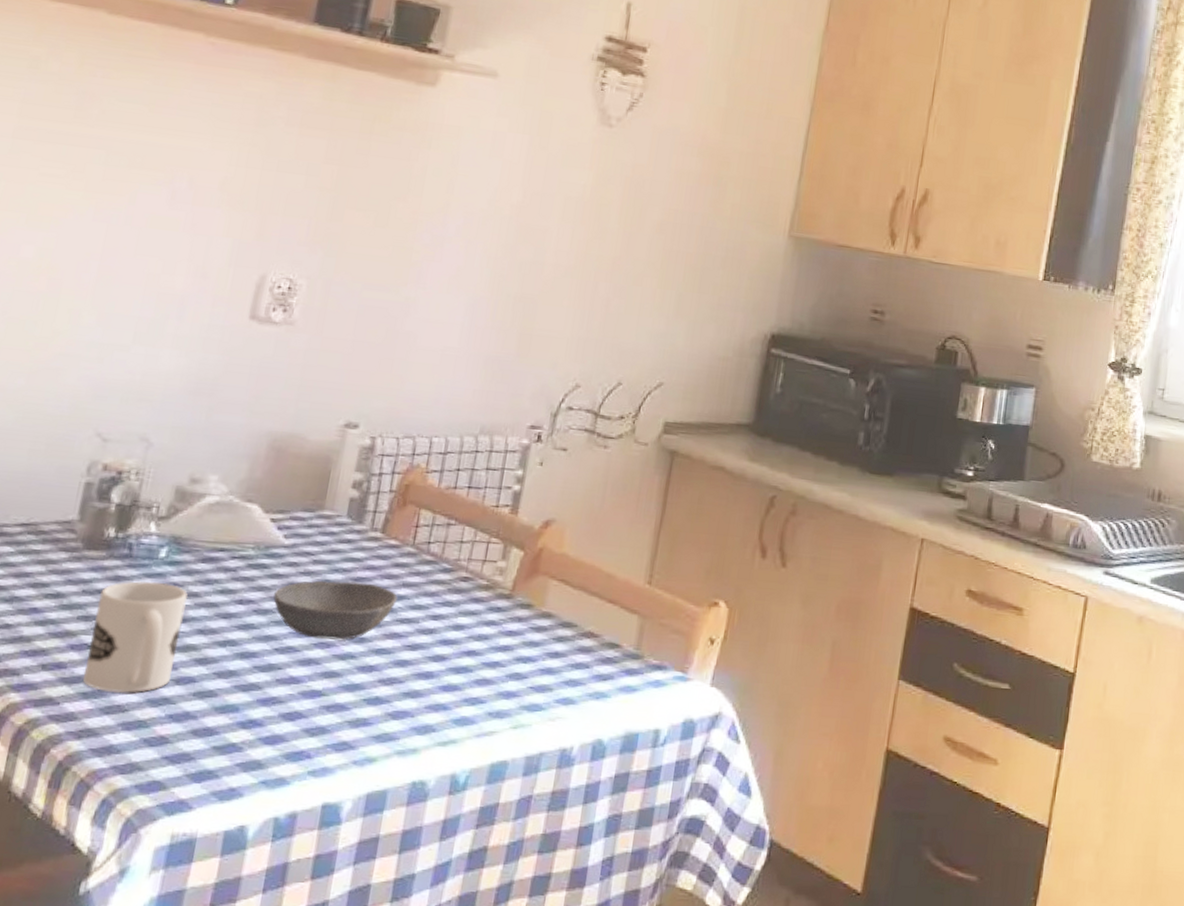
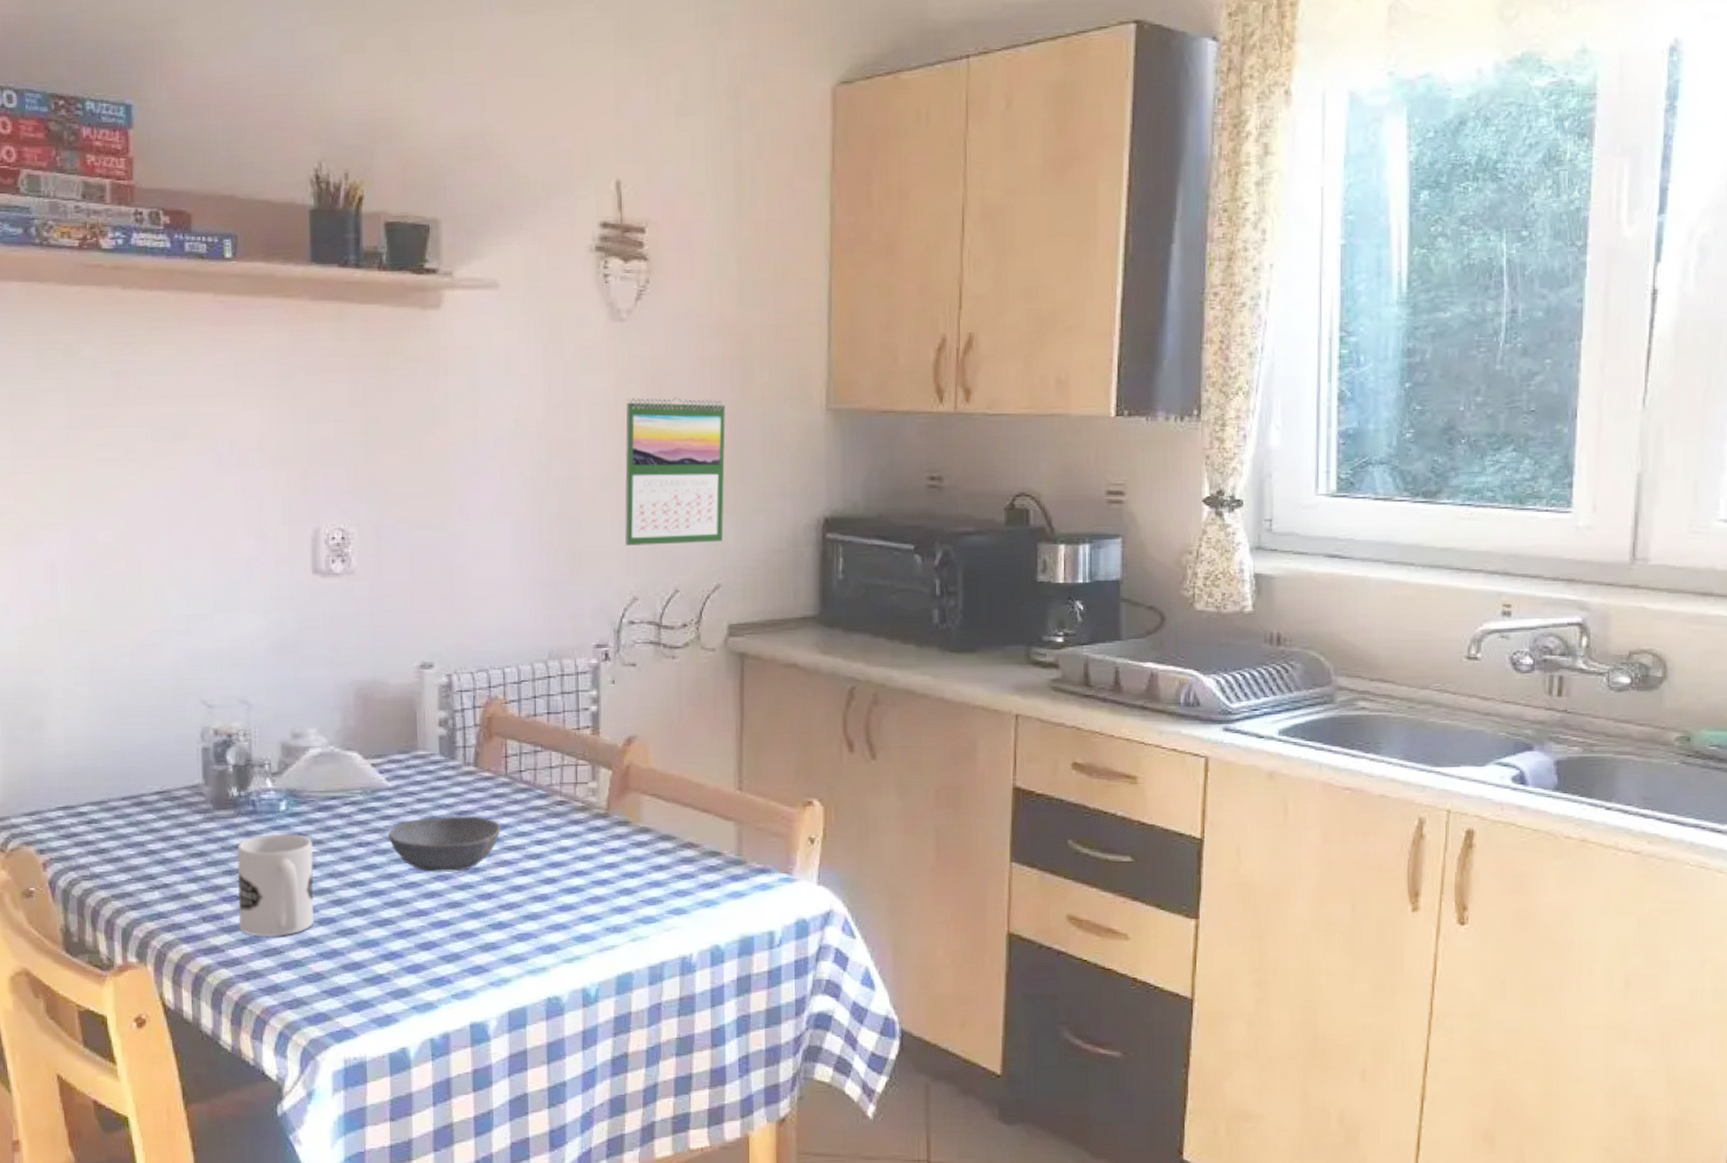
calendar: none [577,198,695,343] -> present [625,397,725,546]

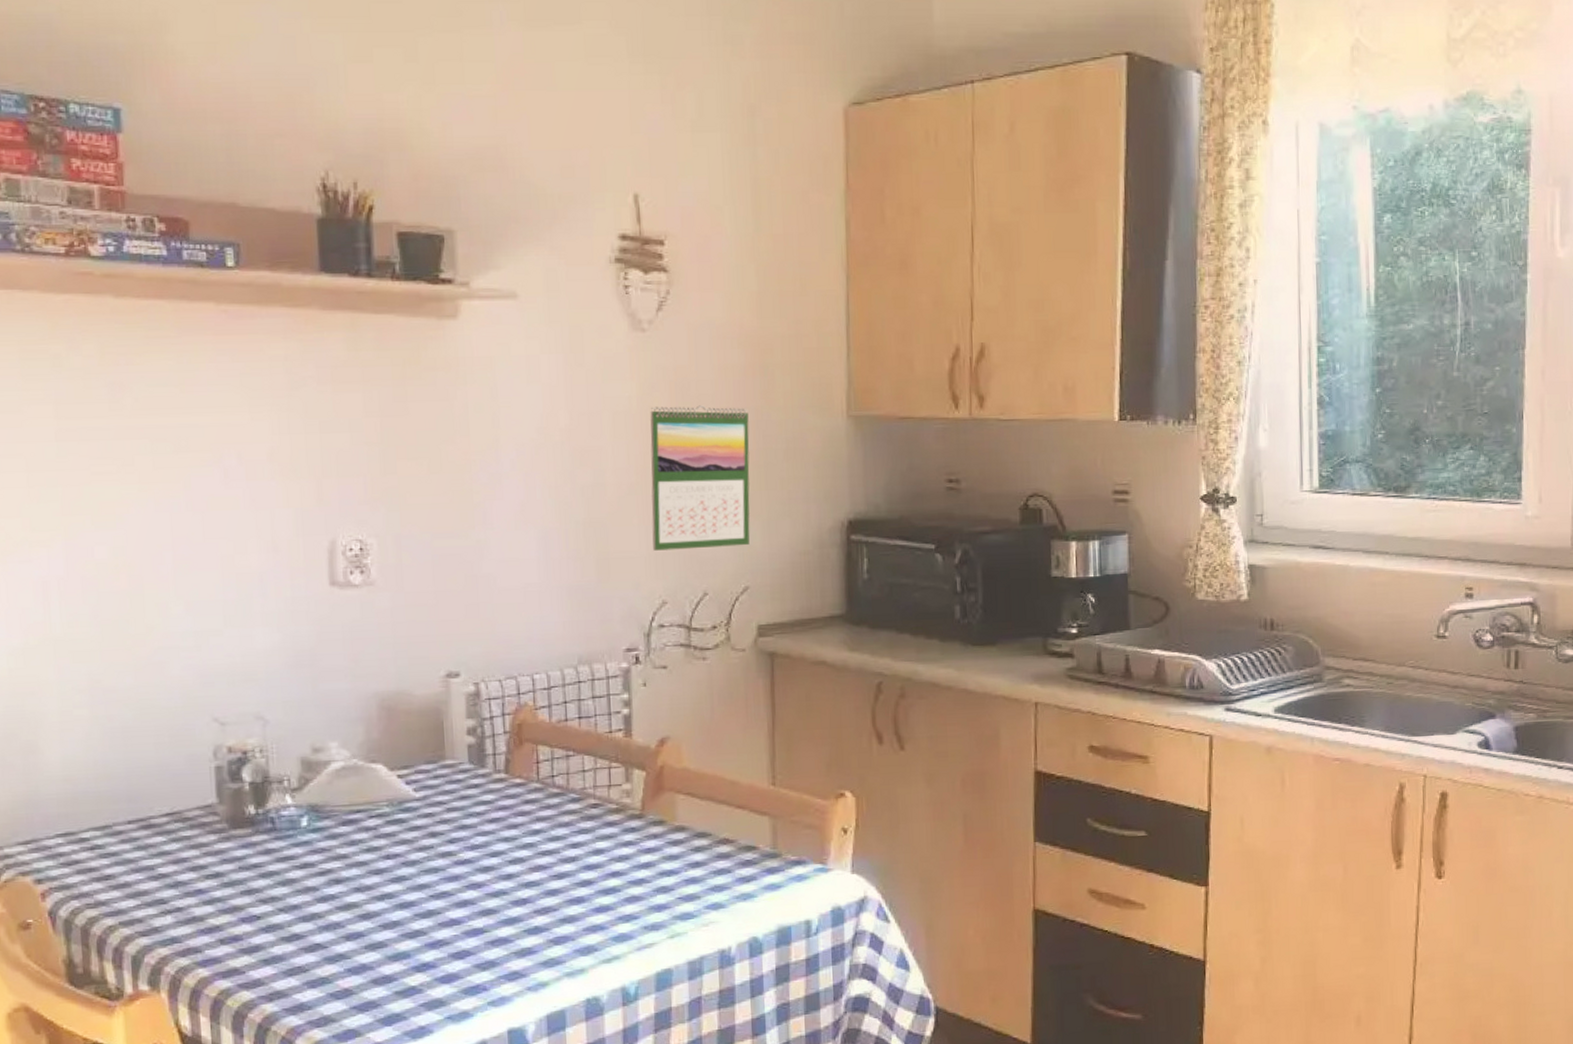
mug: present [236,833,315,937] -> none [255,850,342,956]
bowl: present [388,816,501,872] -> none [417,822,534,881]

